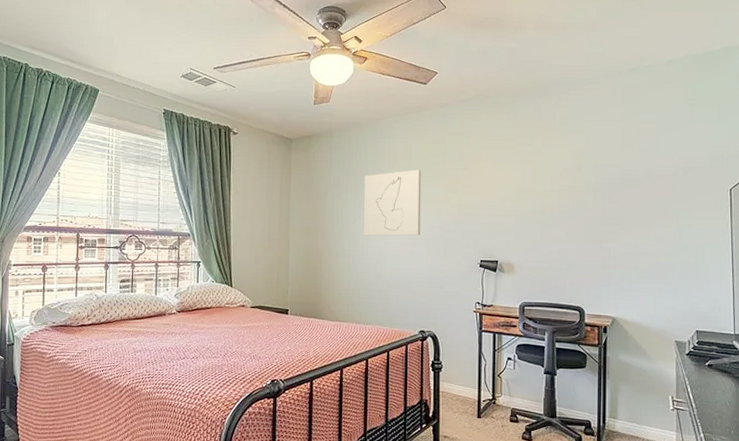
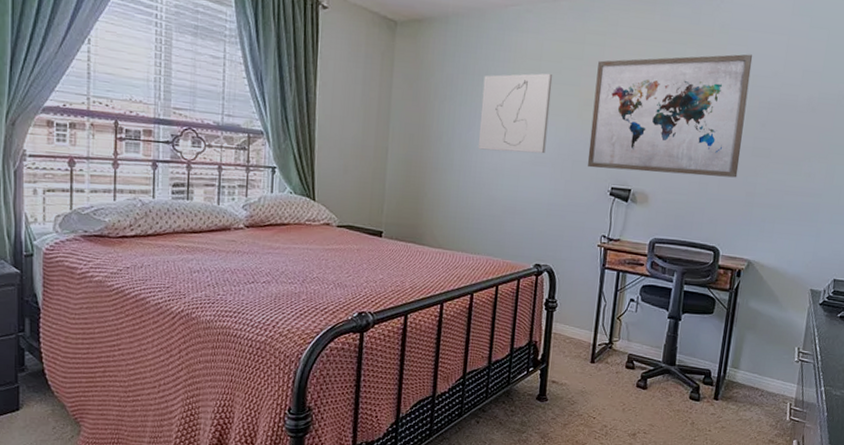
wall art: none [457,139,592,245] -> present [587,54,753,178]

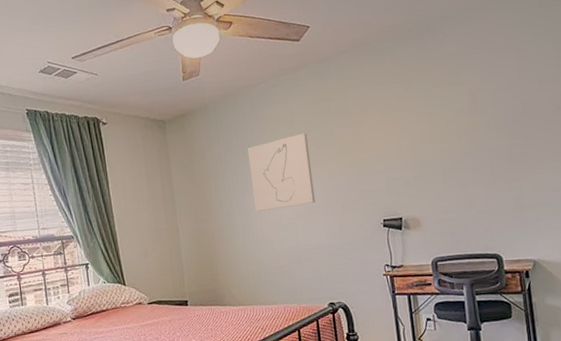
wall art: present [587,54,753,178] -> none [345,73,501,207]

